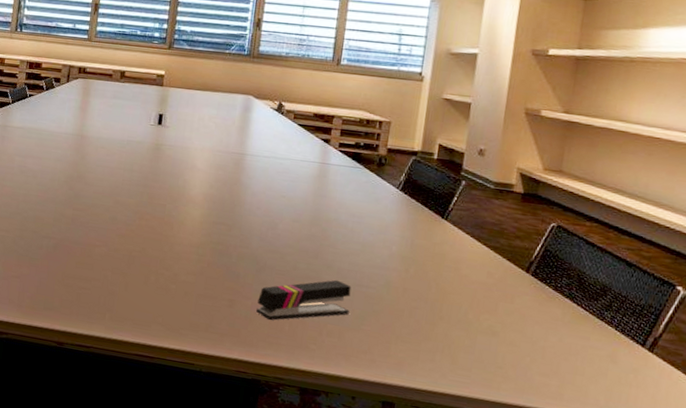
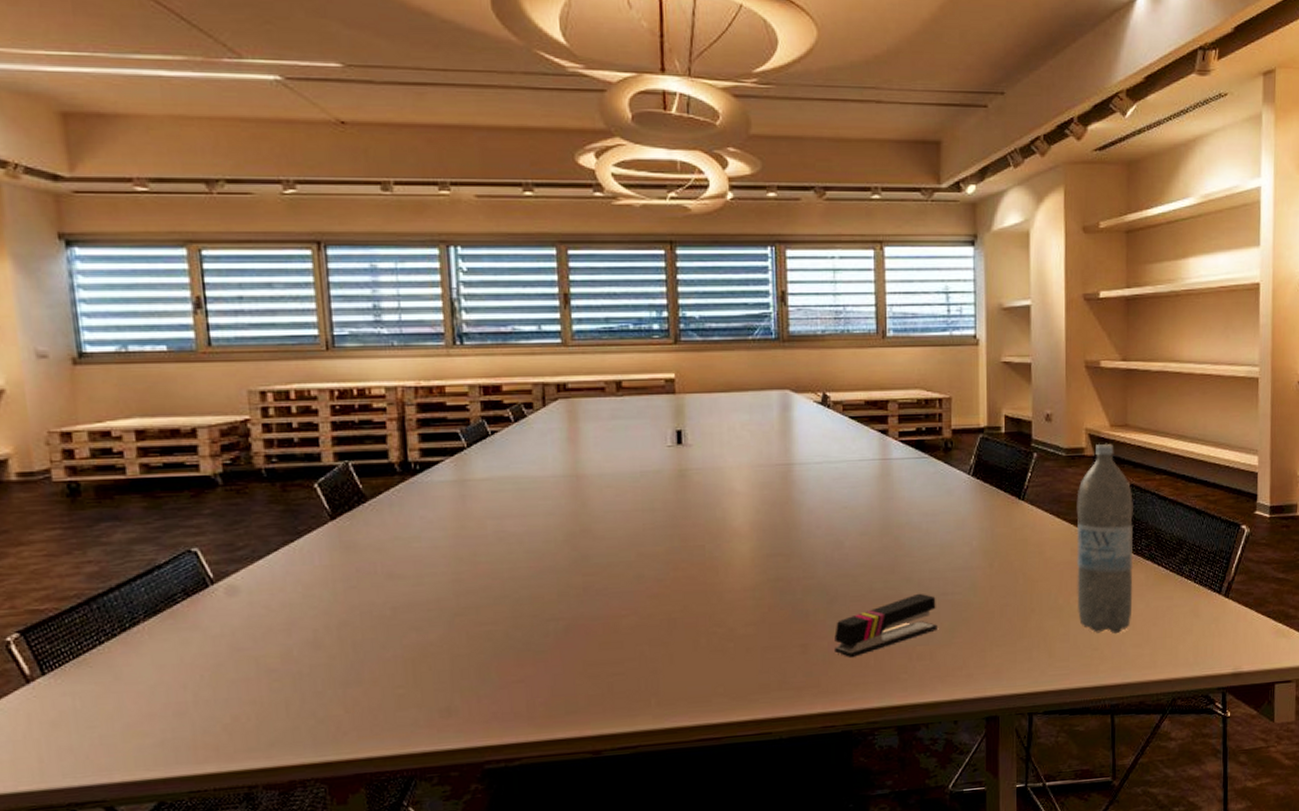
water bottle: none [486,183,559,359] -> present [1076,443,1134,635]

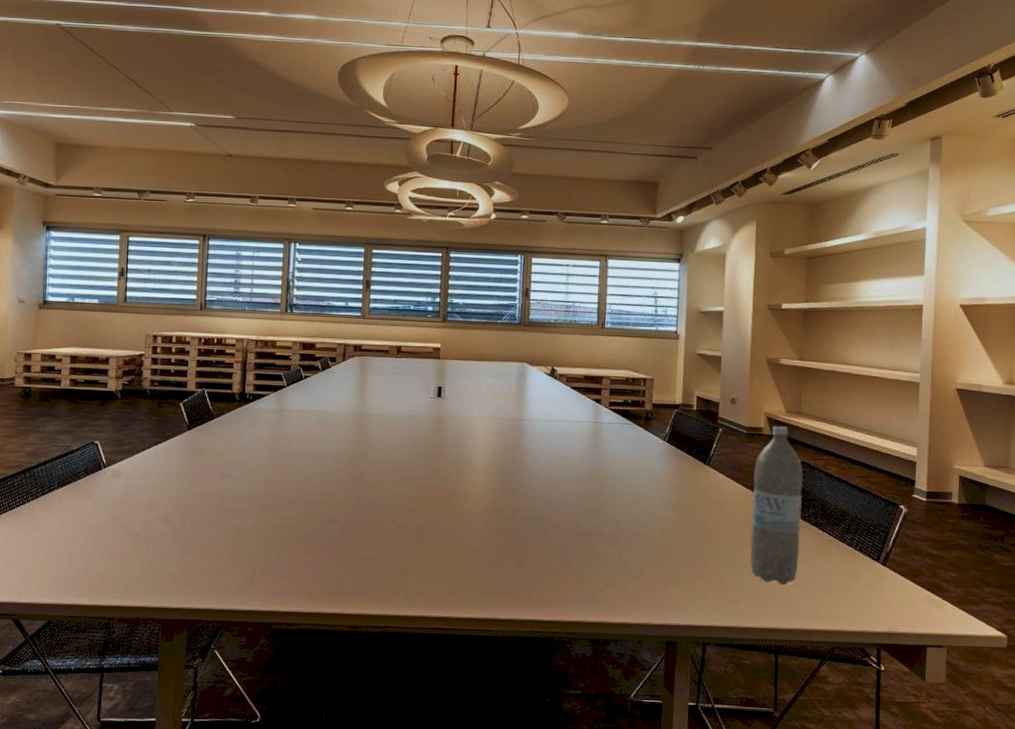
stapler: present [835,593,938,657] -> none [545,532,630,578]

